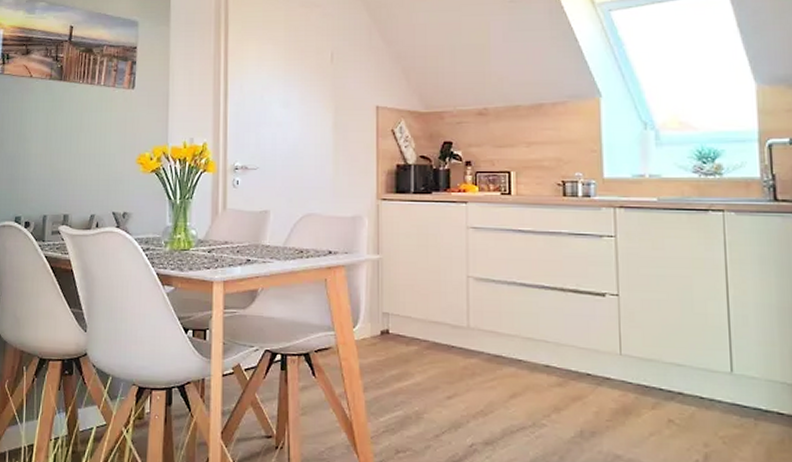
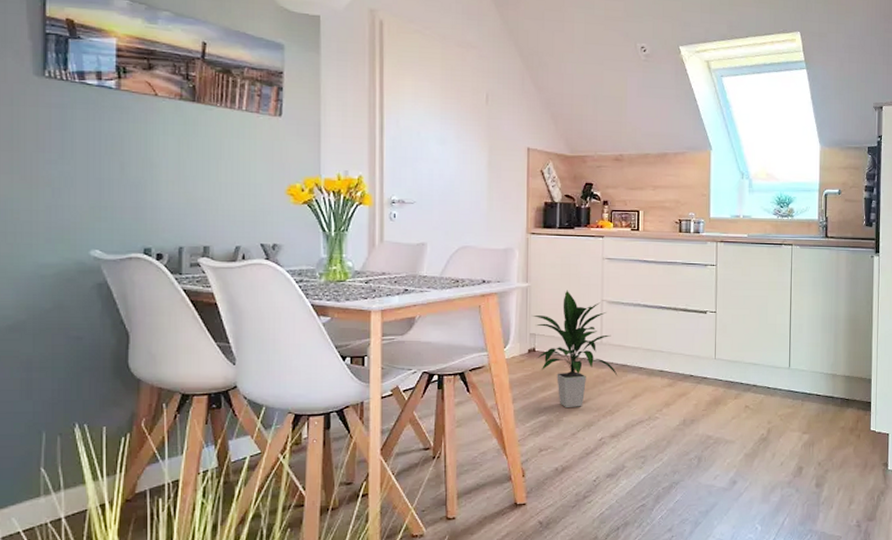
indoor plant: none [384,263,490,404] -> present [531,290,618,407]

